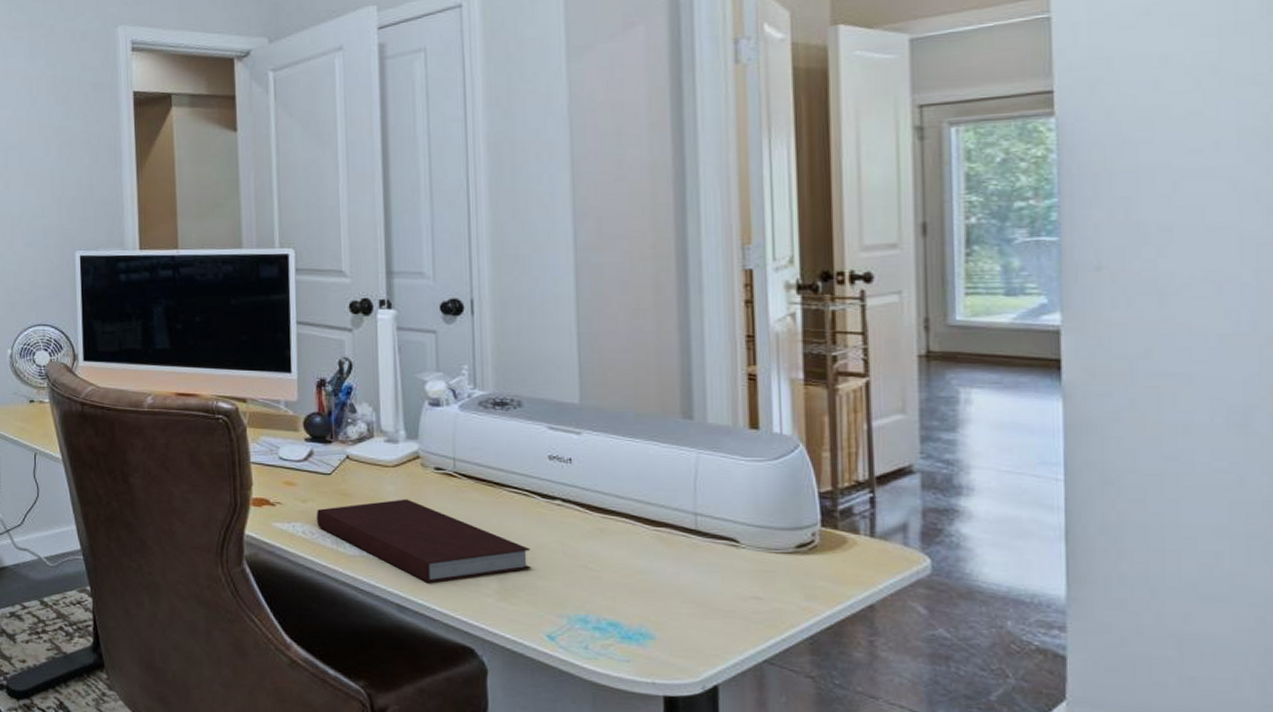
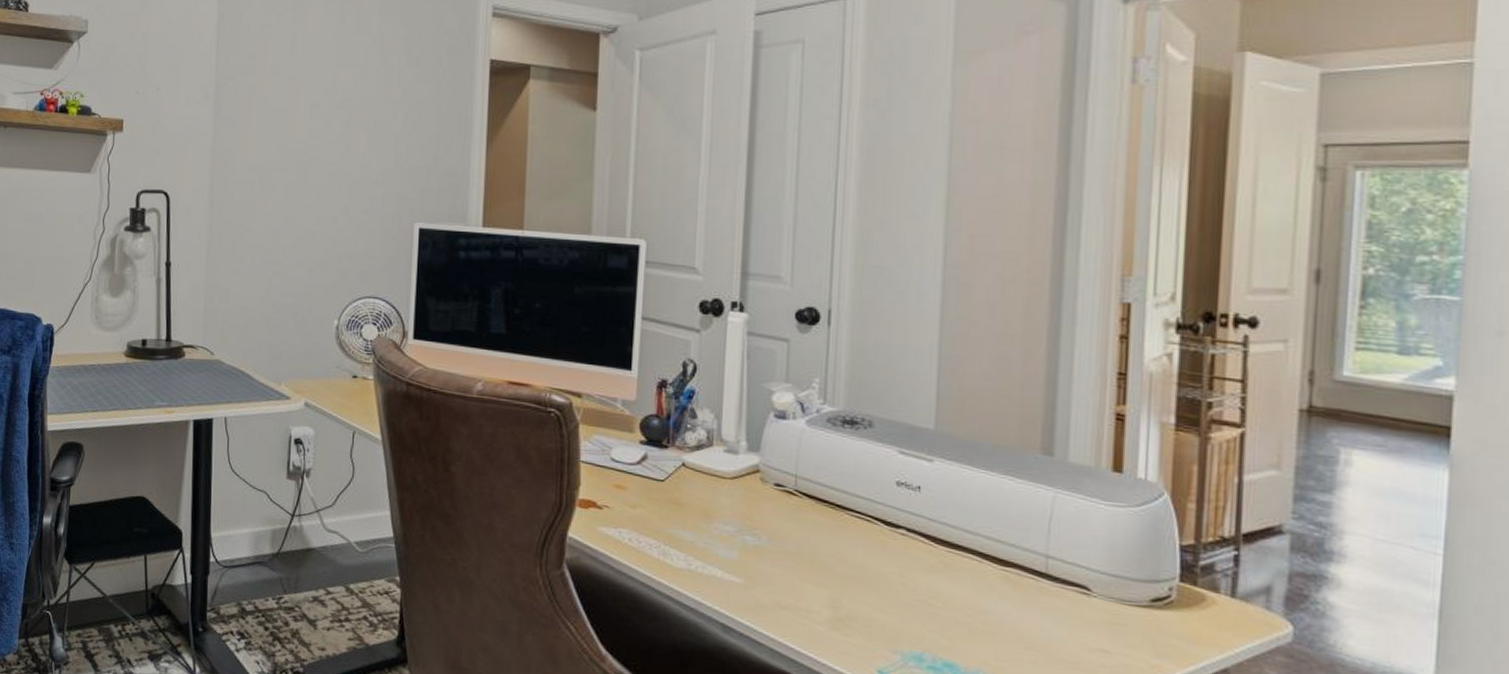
notebook: present [316,499,532,583] -> none [644,513,869,605]

